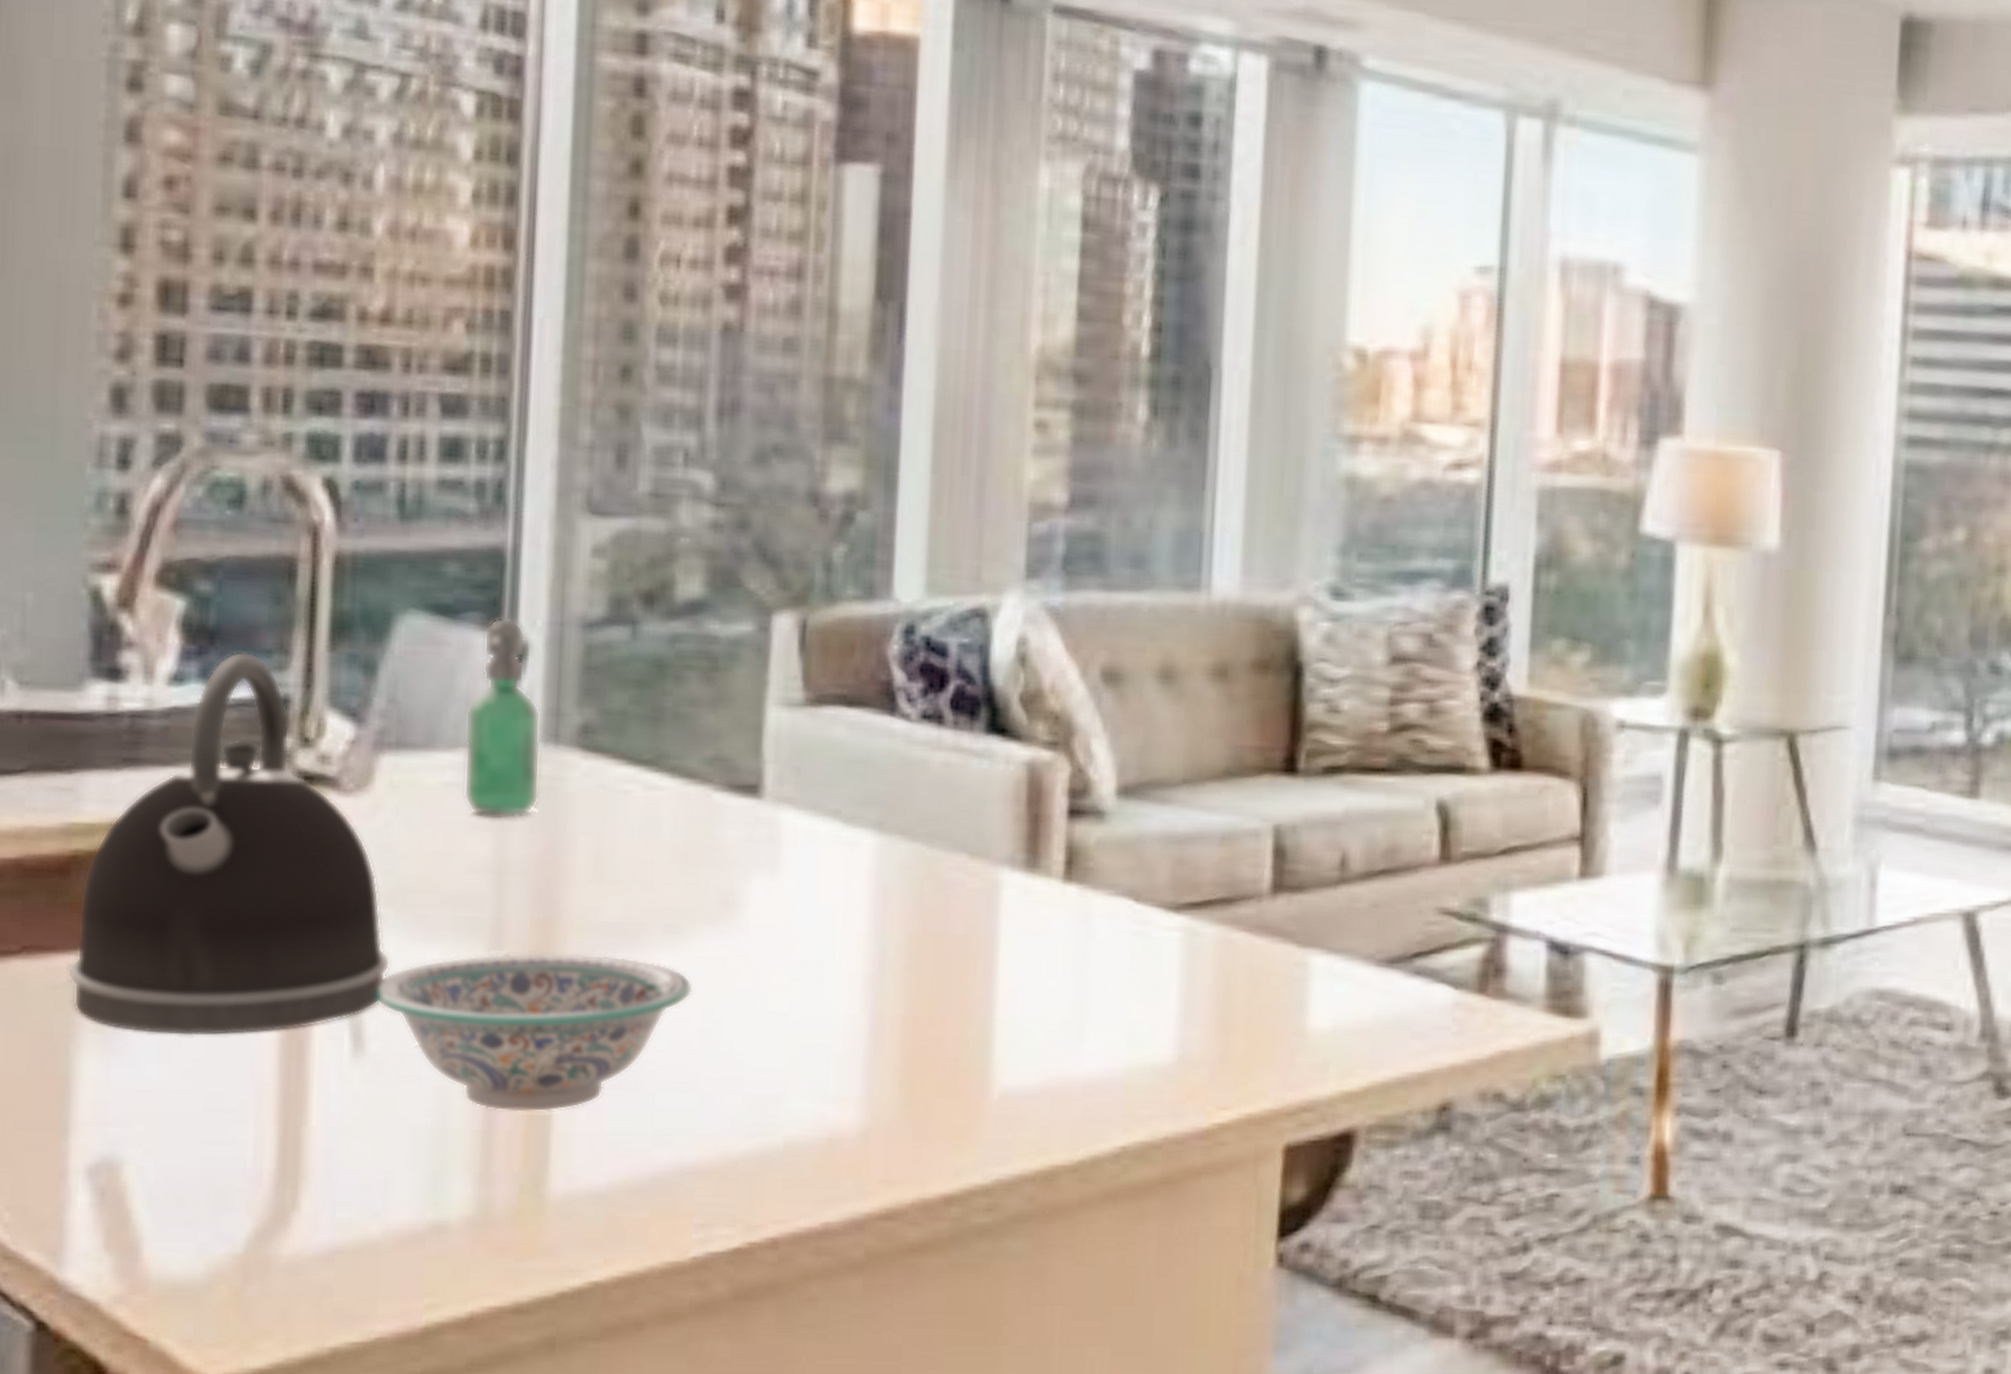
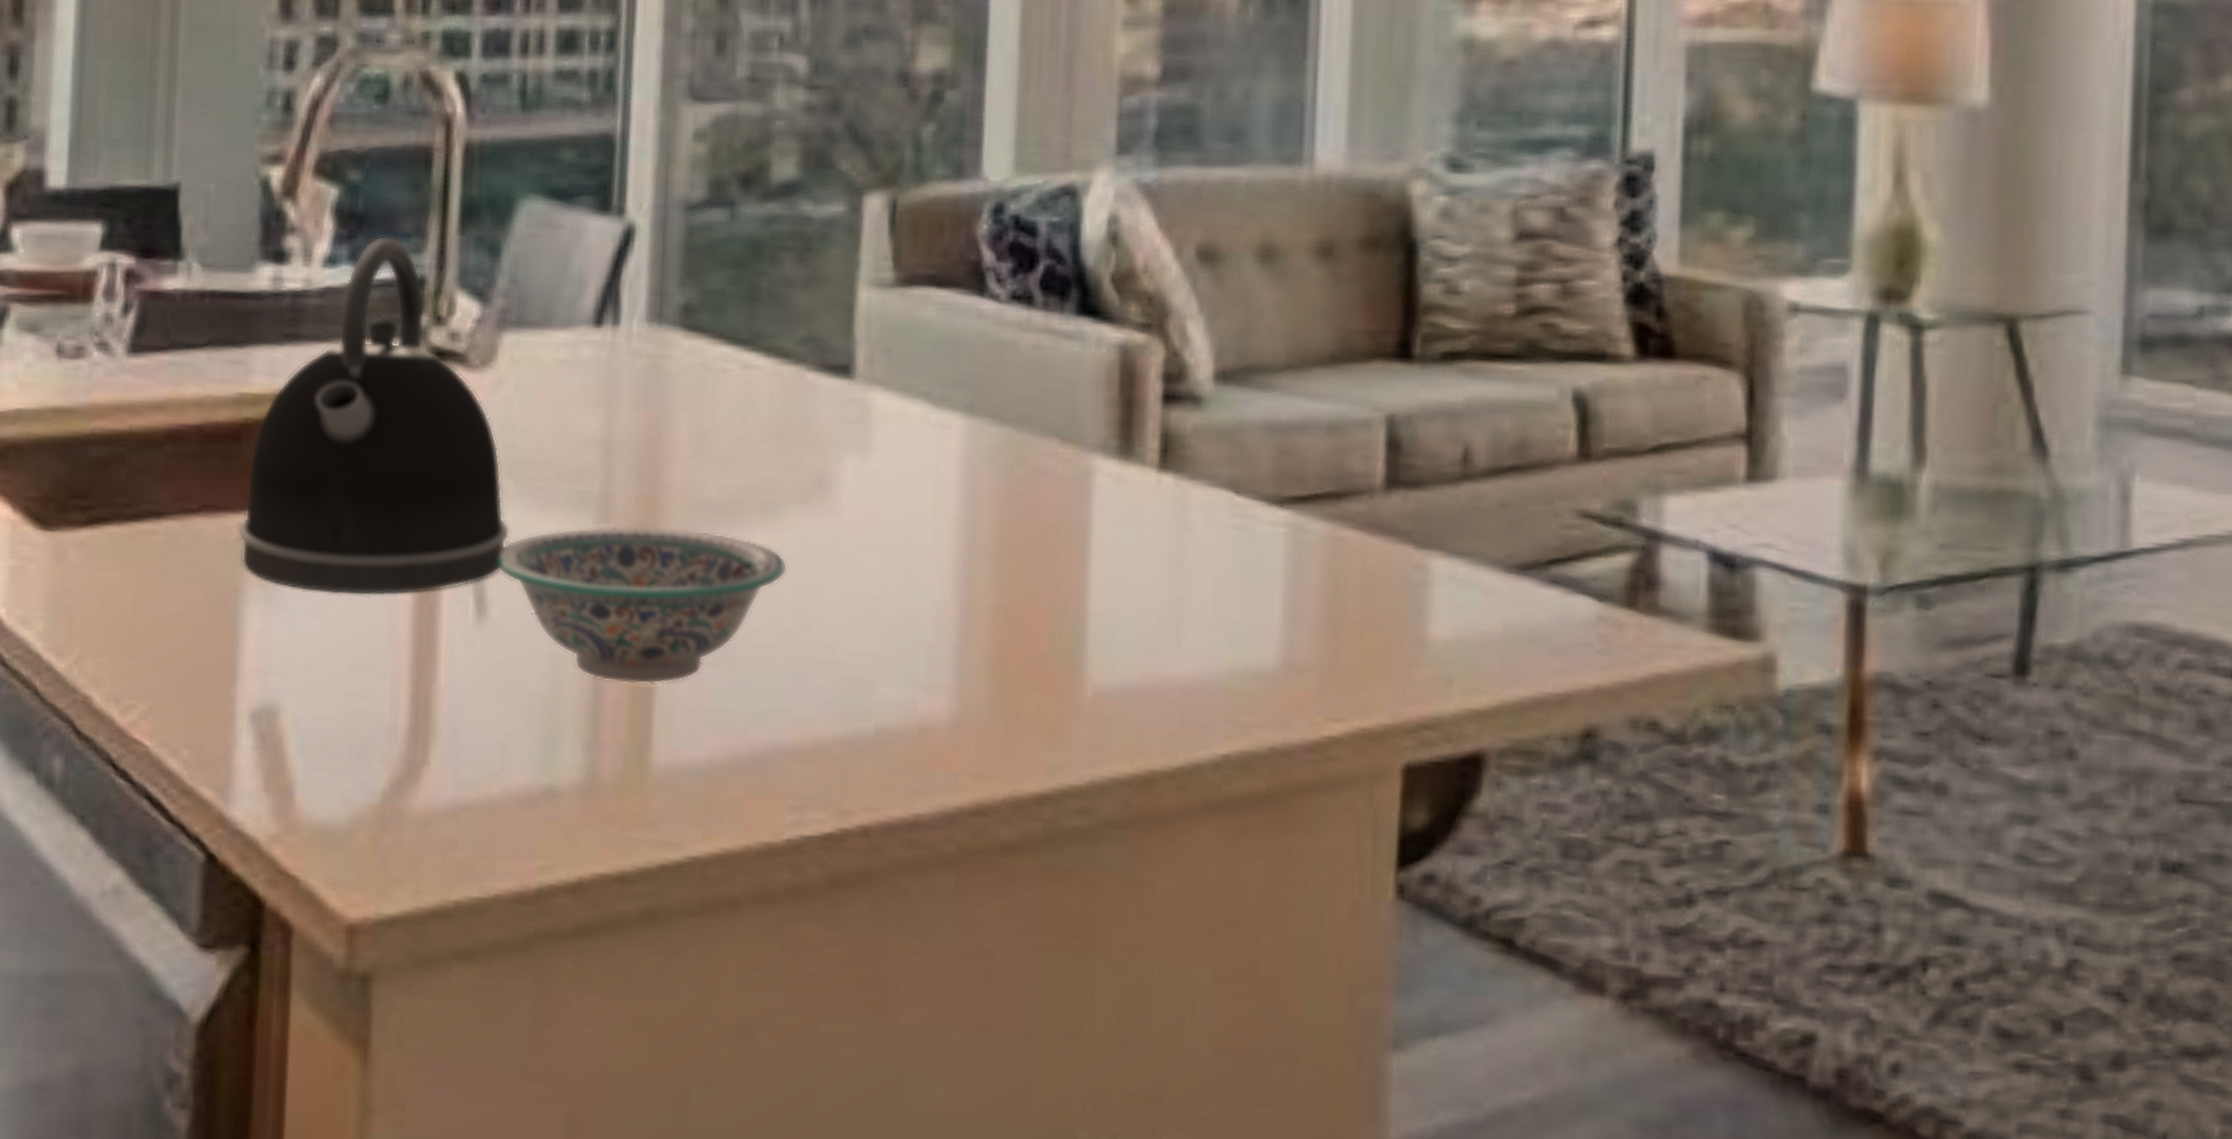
soap dispenser: present [463,618,542,818] -> none [576,201,647,395]

